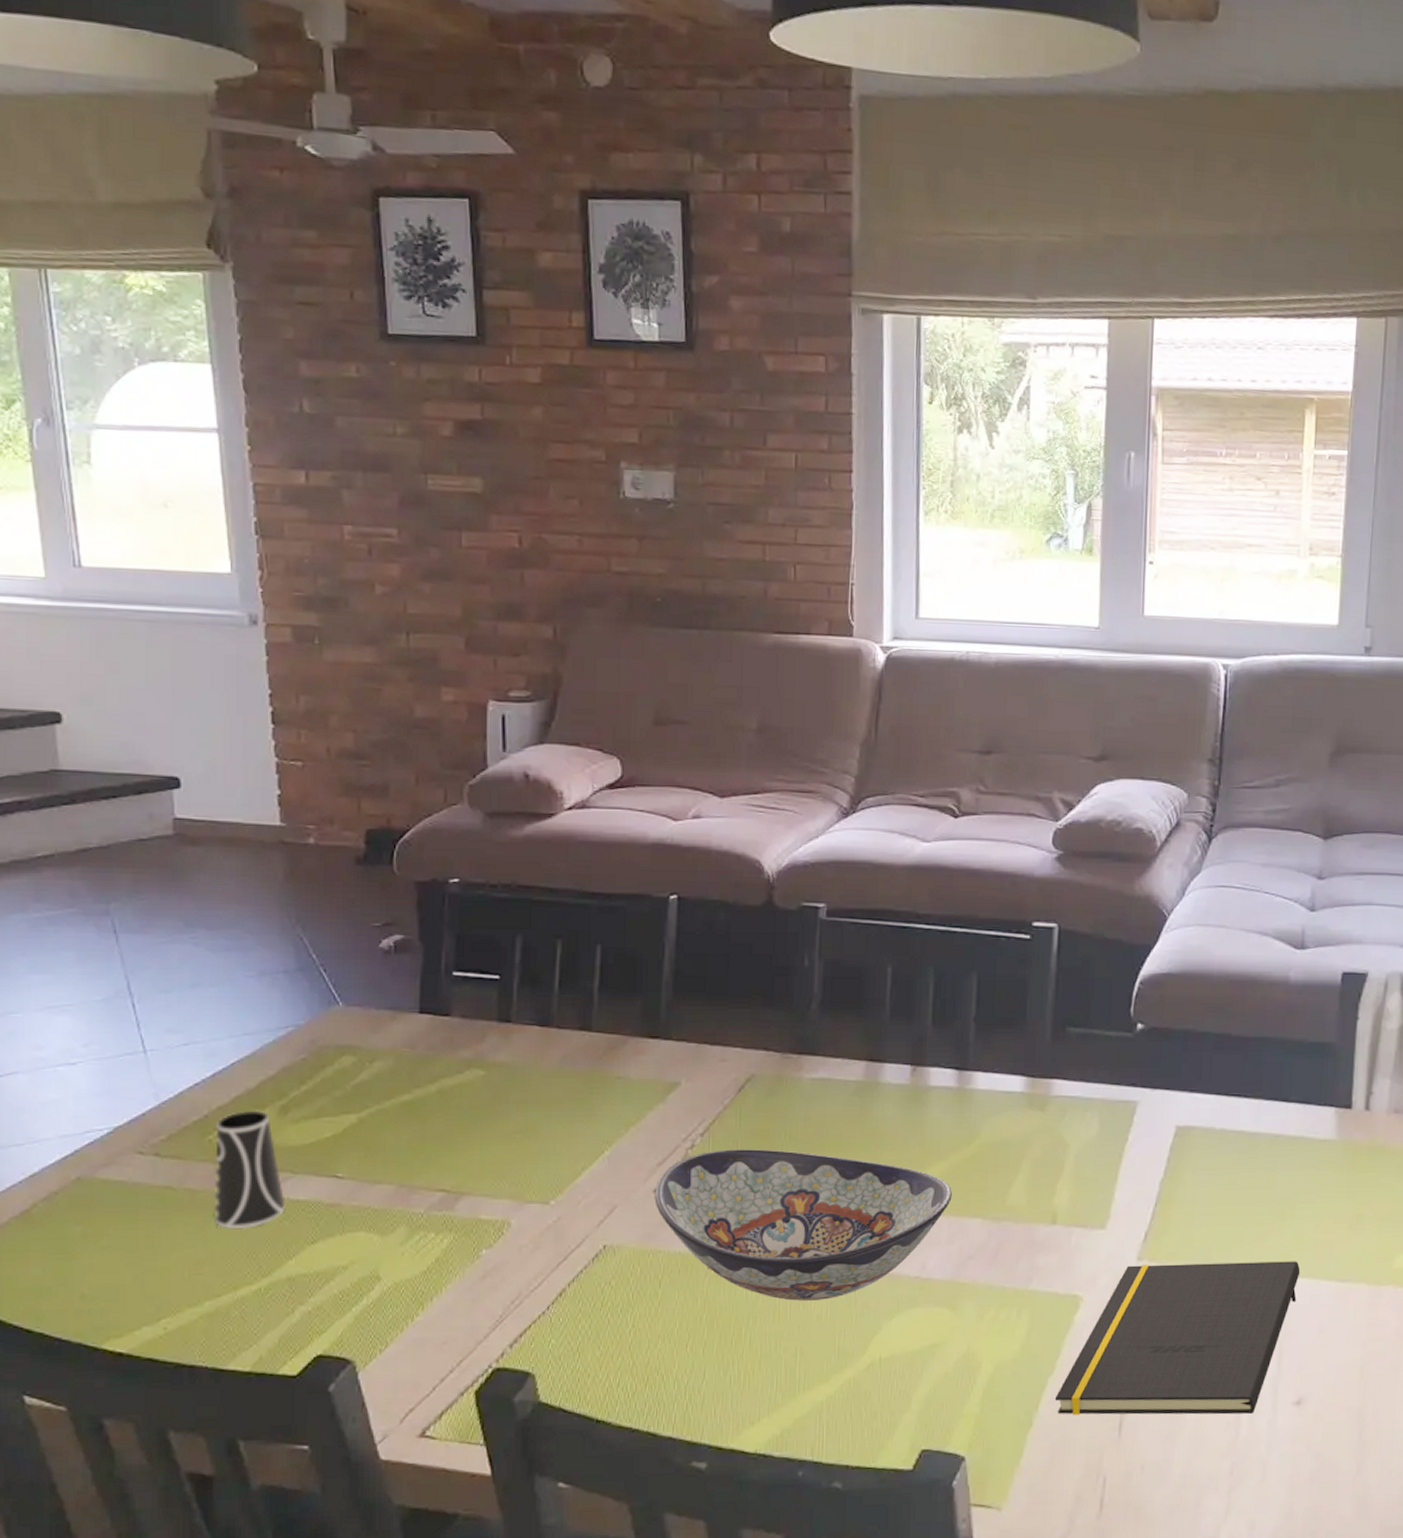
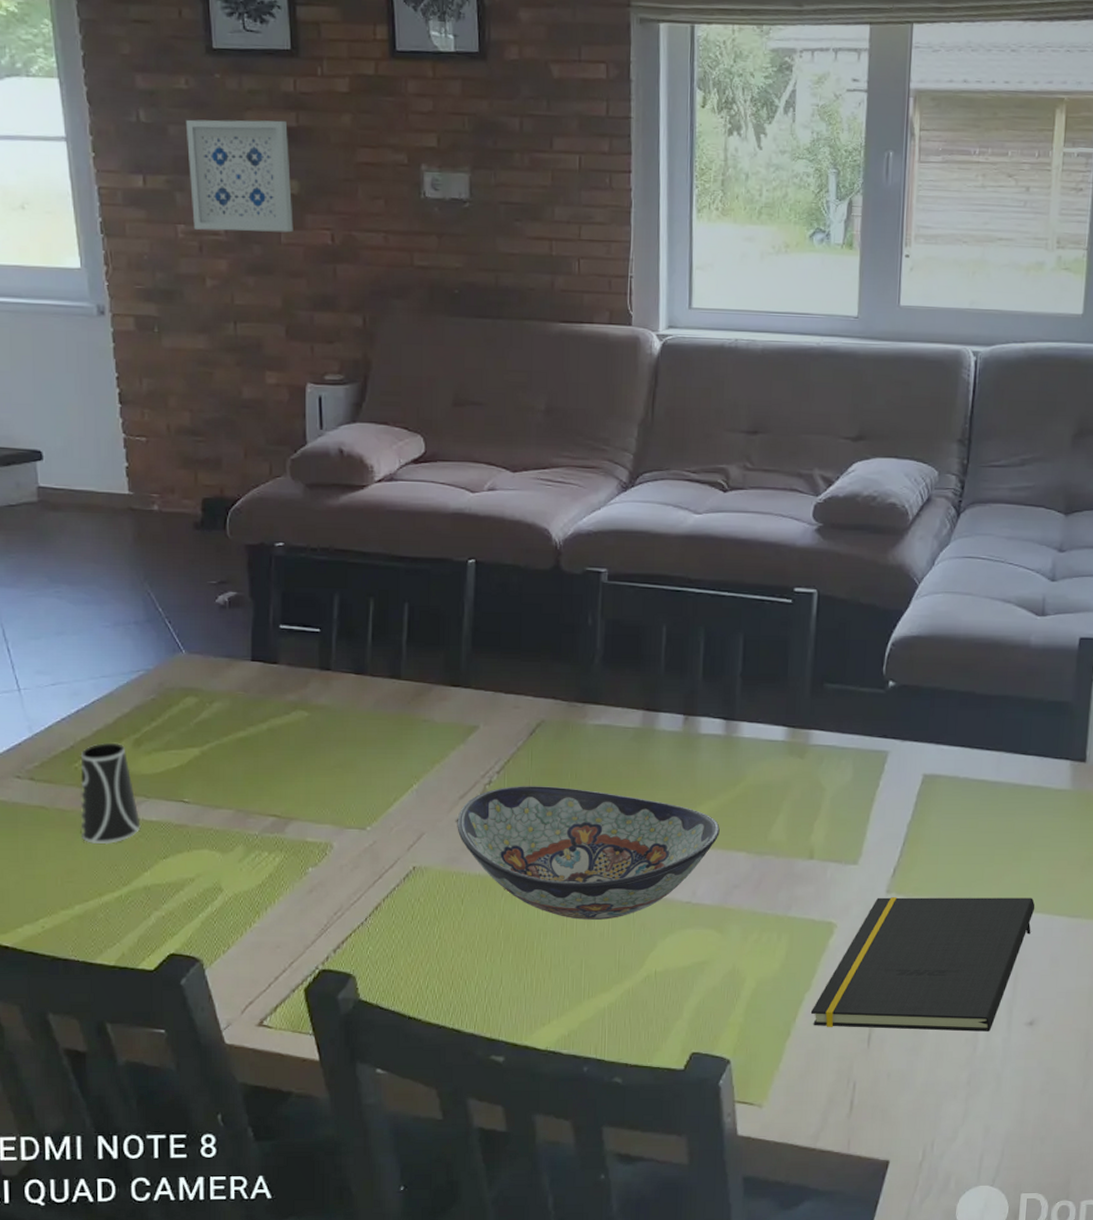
wall art: none [355,410,476,535] -> present [185,119,293,233]

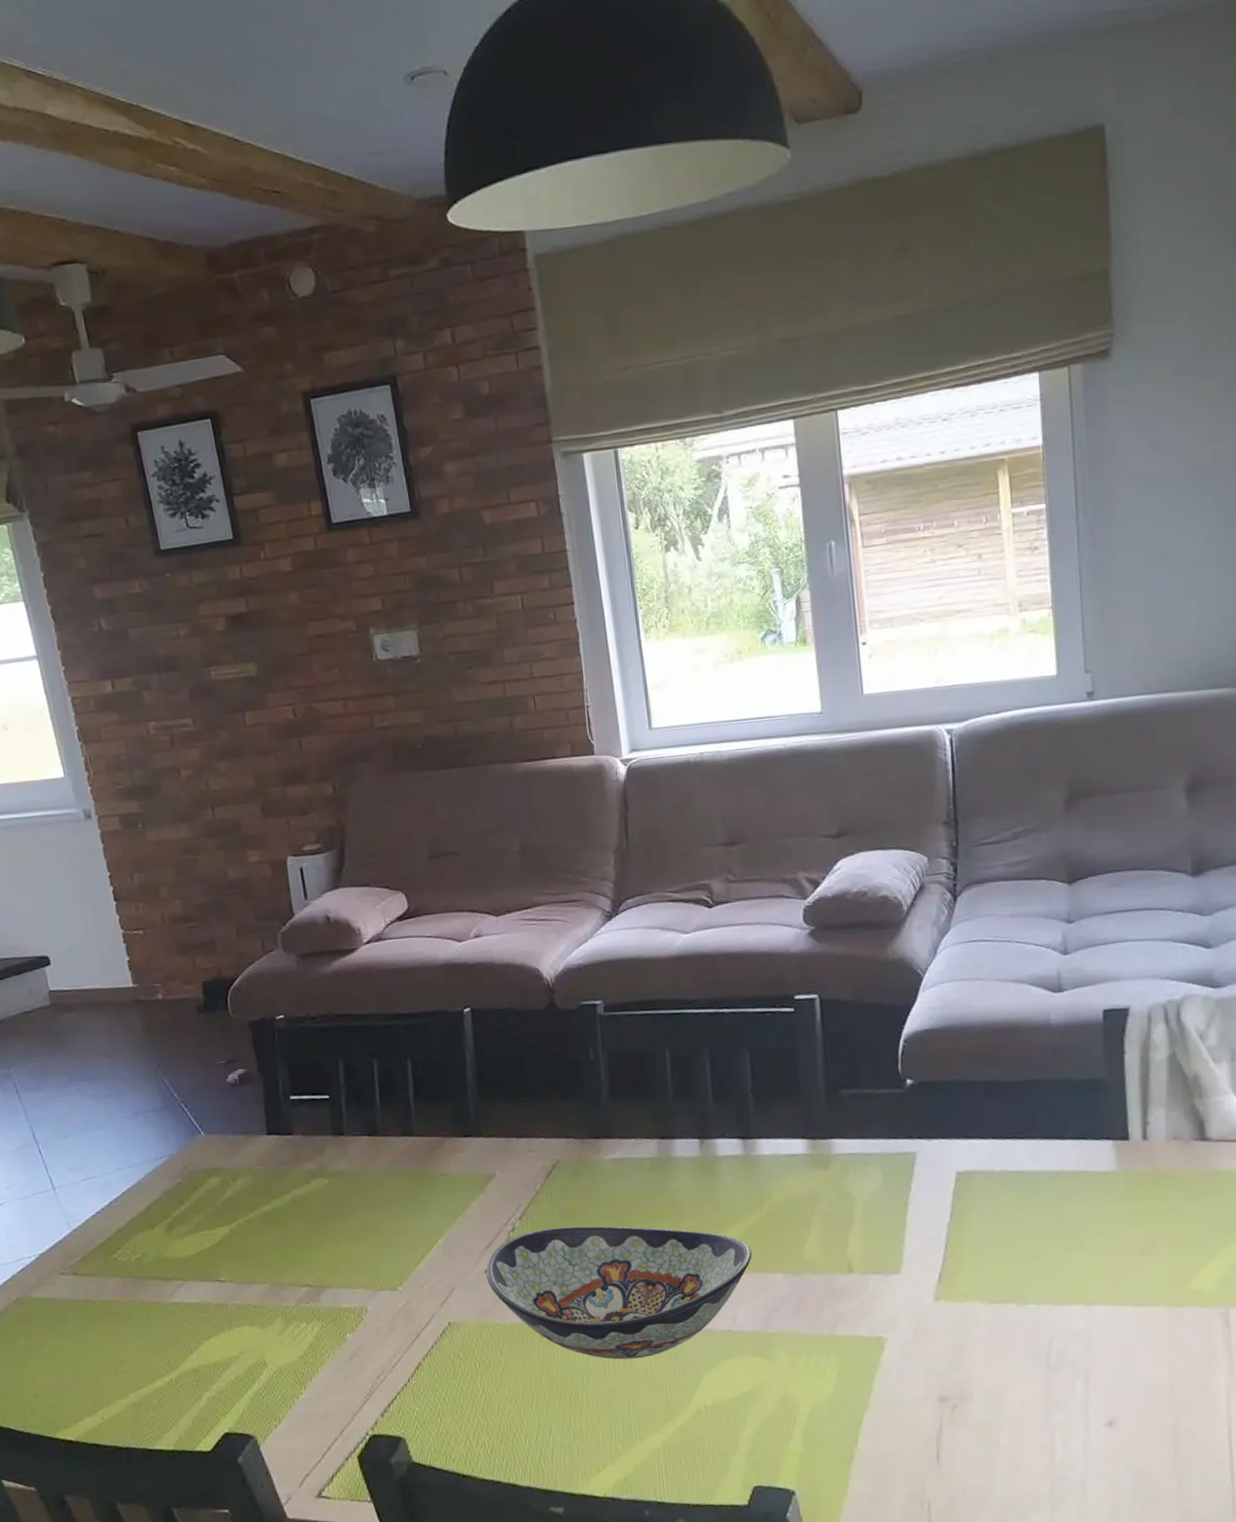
cup: present [80,743,141,845] -> none [117,1230,182,1331]
wall art: present [185,119,293,233] -> none [144,607,257,724]
notepad: present [810,897,1035,1032] -> none [872,1290,1097,1447]

